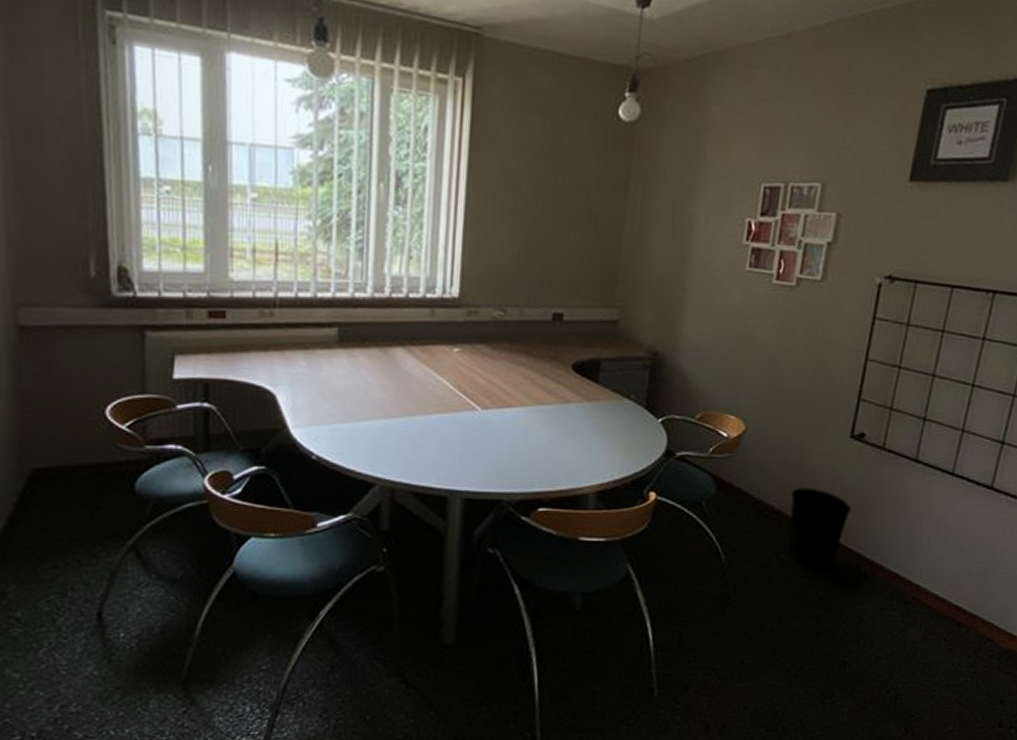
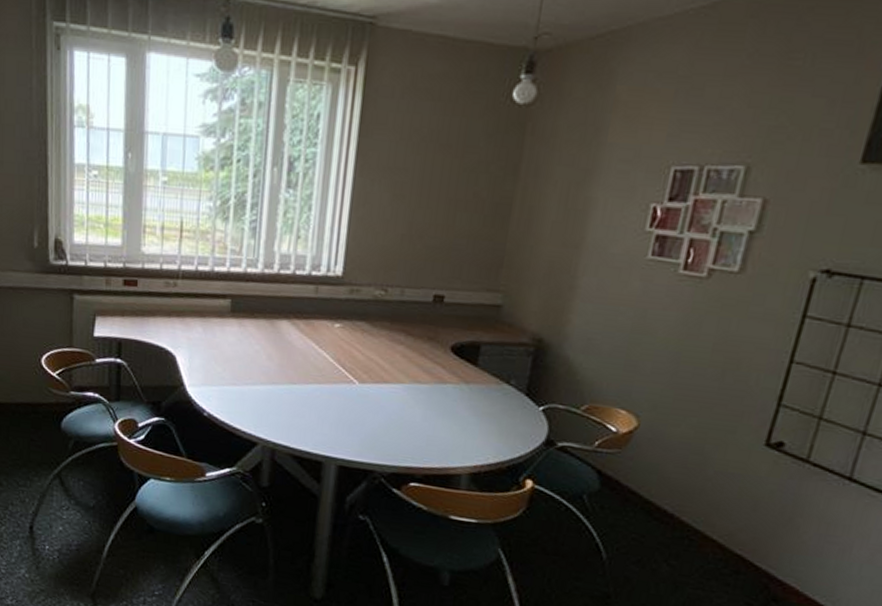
wastebasket: present [787,487,852,569] -> none [679,493,762,584]

